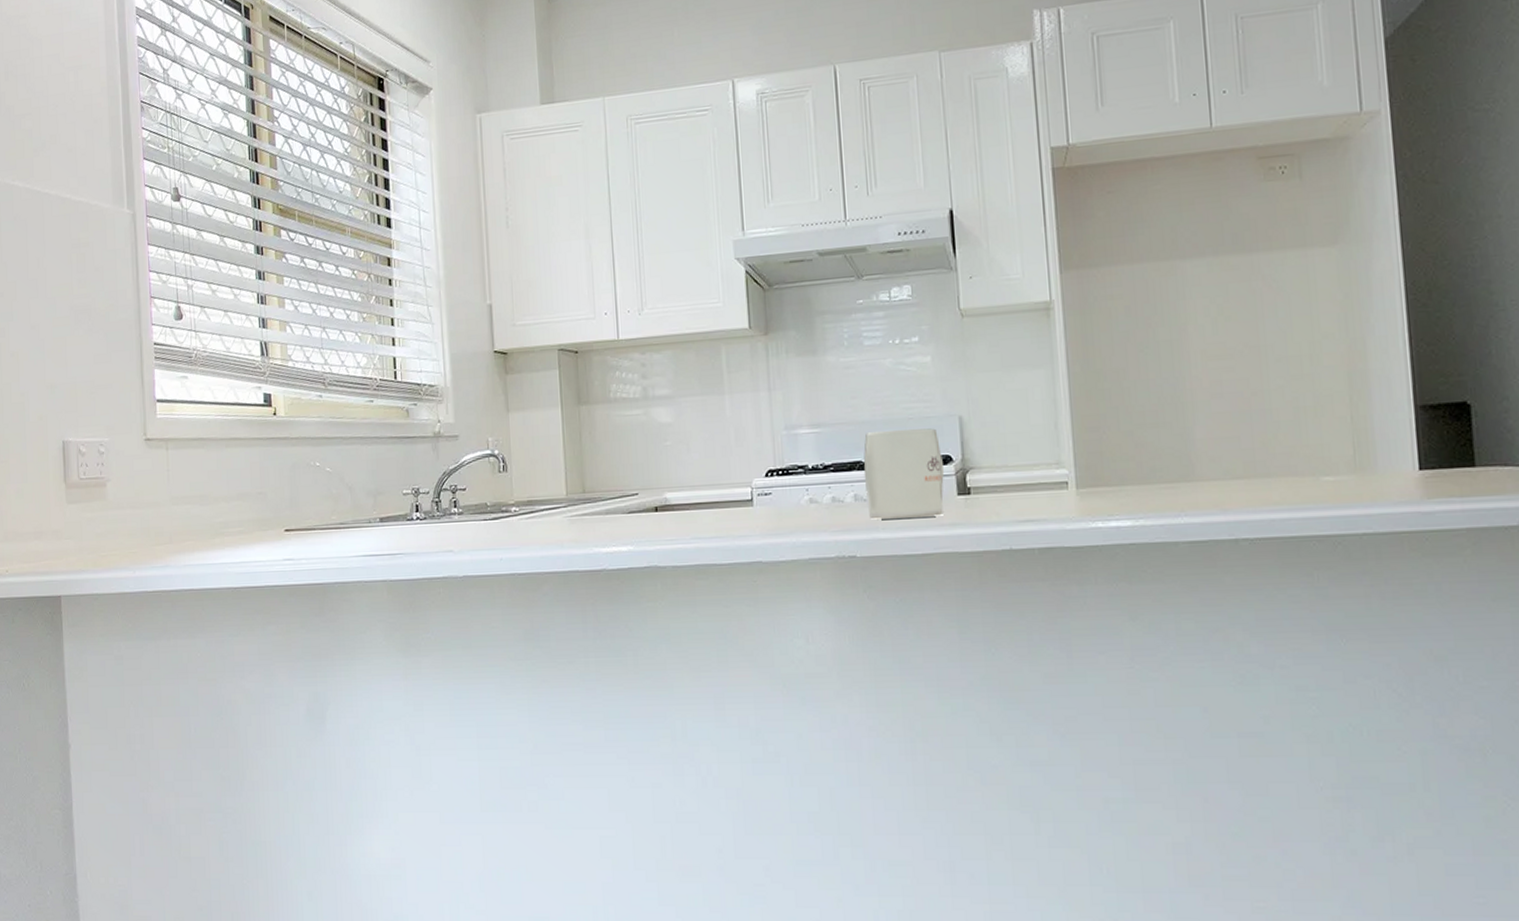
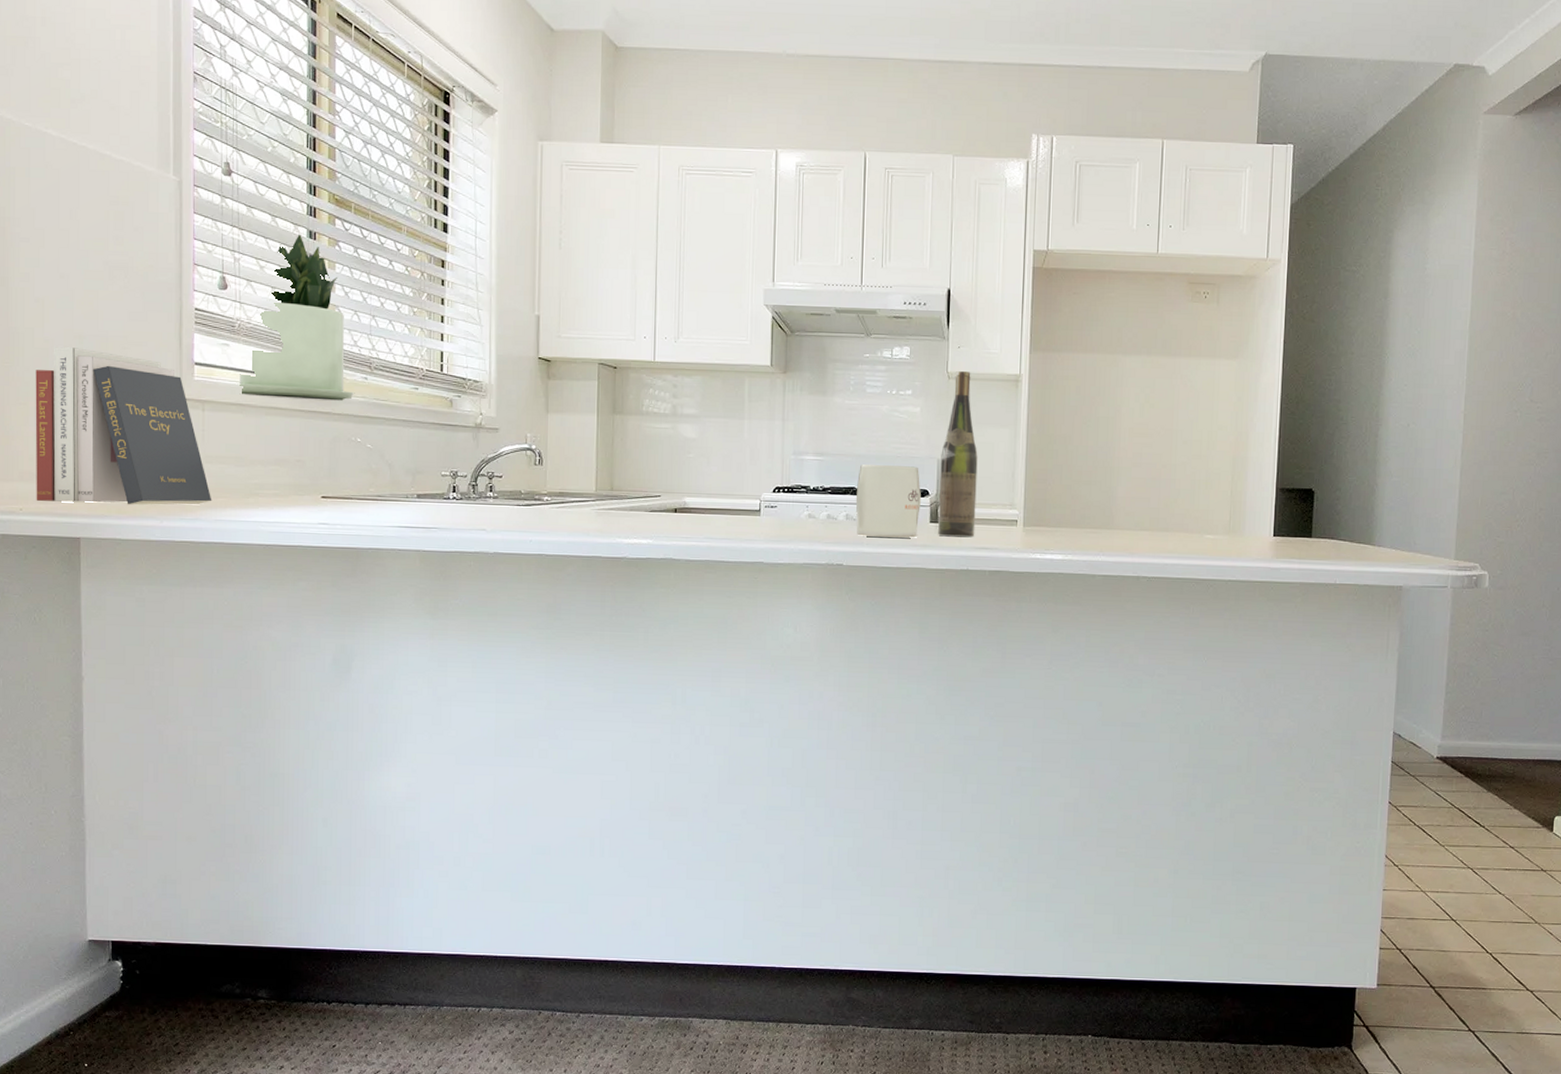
books: none [14,398,180,562] -> present [35,347,212,505]
planter: none [197,252,311,429] -> present [237,235,355,402]
wine bottle: none [962,305,1016,511] -> present [938,371,978,538]

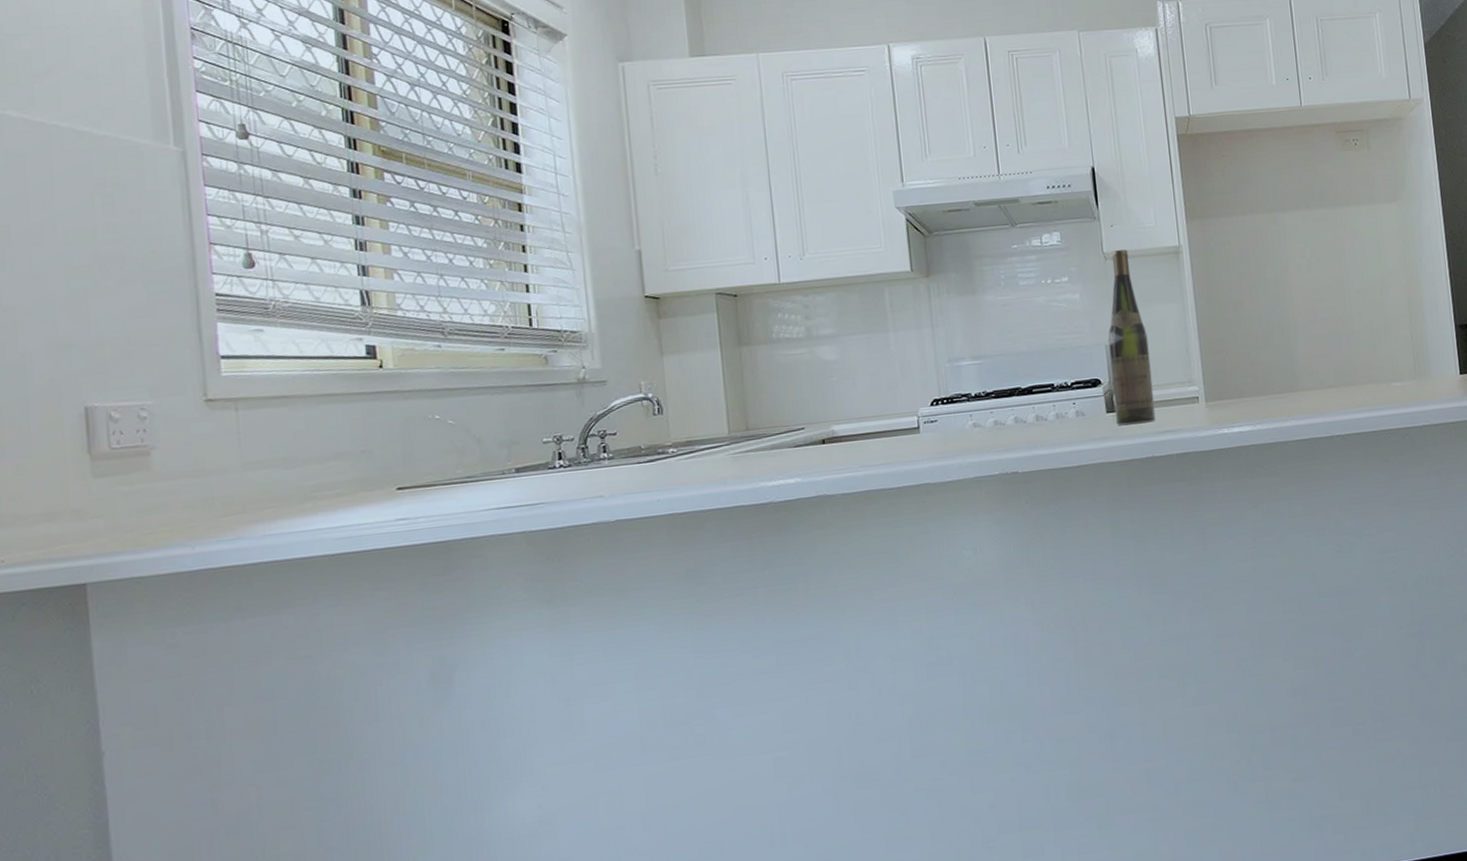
books: present [35,347,212,505] -> none [10,358,258,549]
planter: present [237,235,355,402] -> none [277,195,428,386]
mug: present [855,464,921,538] -> none [1022,356,1095,439]

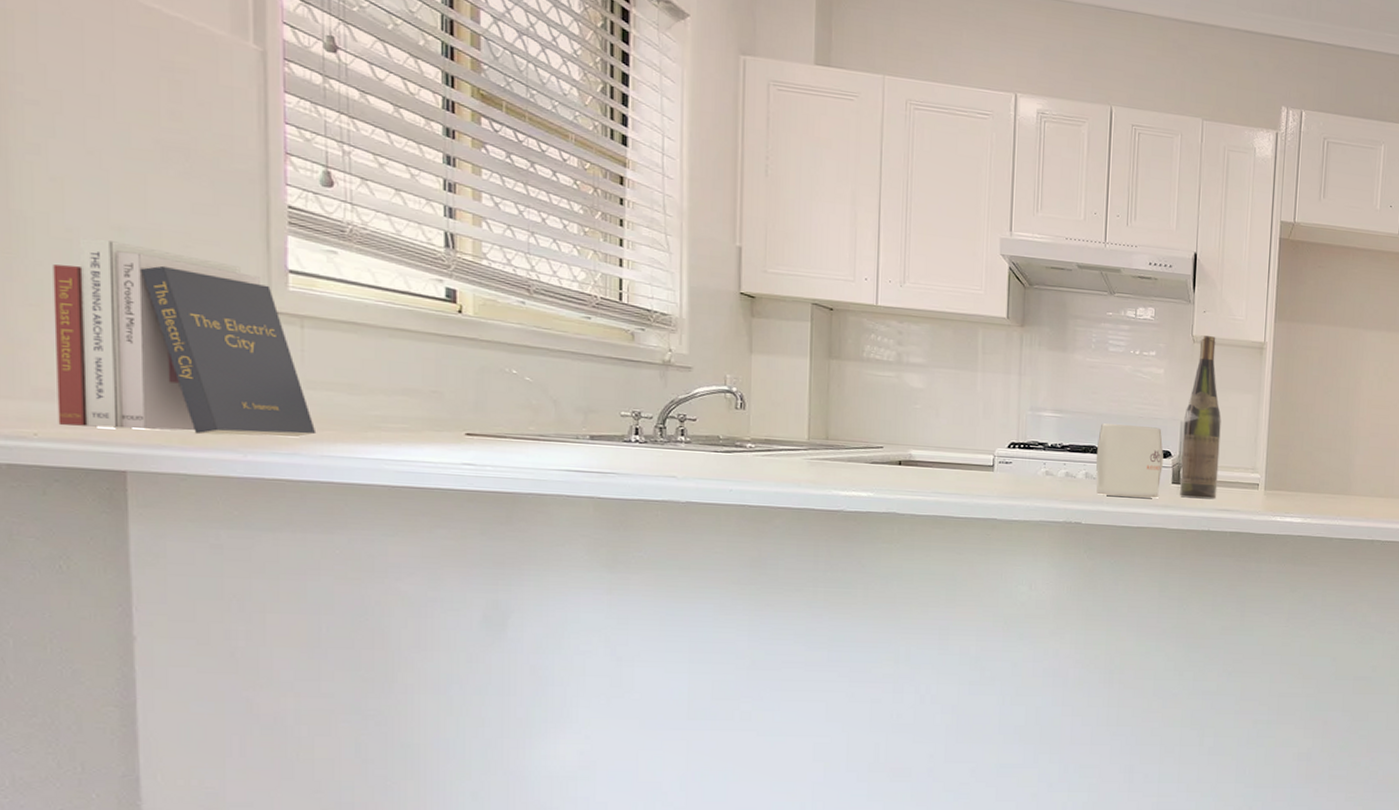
books: none [10,358,258,549] -> present [53,238,317,437]
mug: none [1022,356,1095,439] -> present [1096,423,1164,498]

